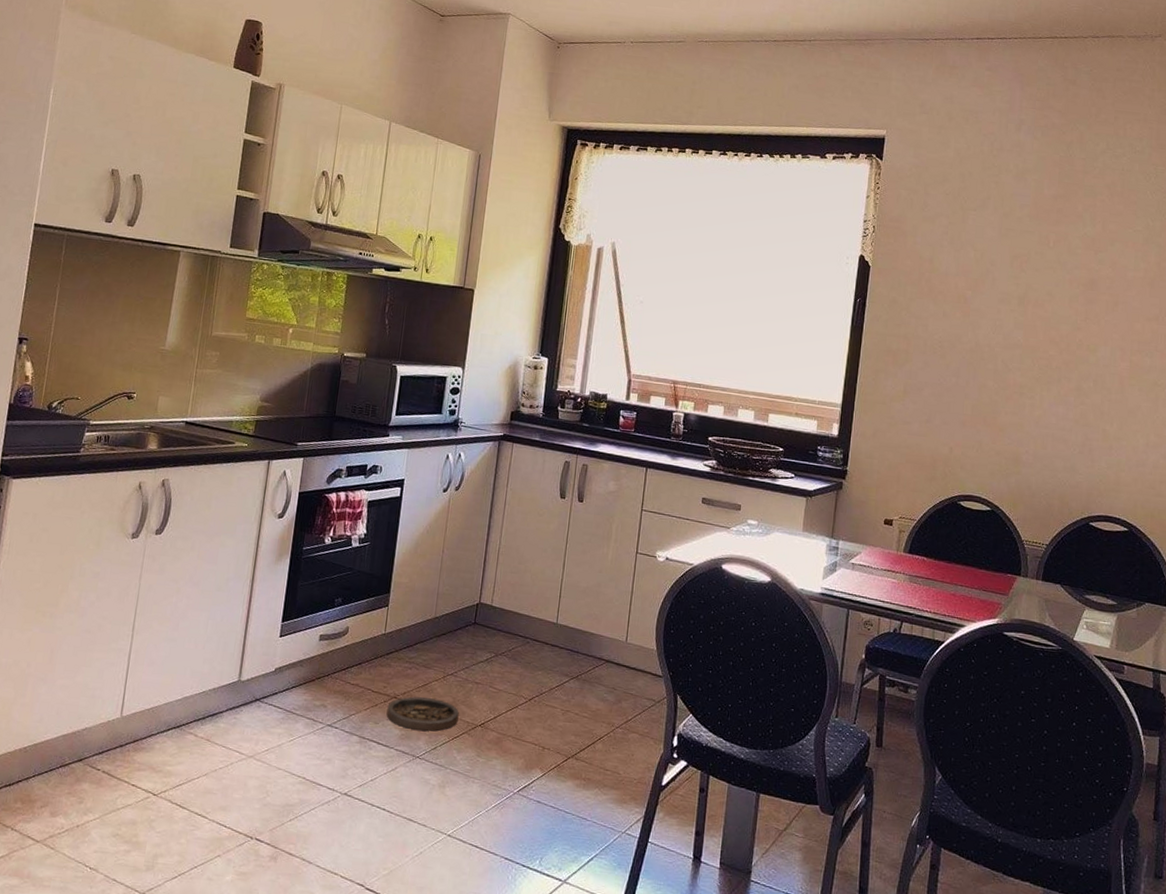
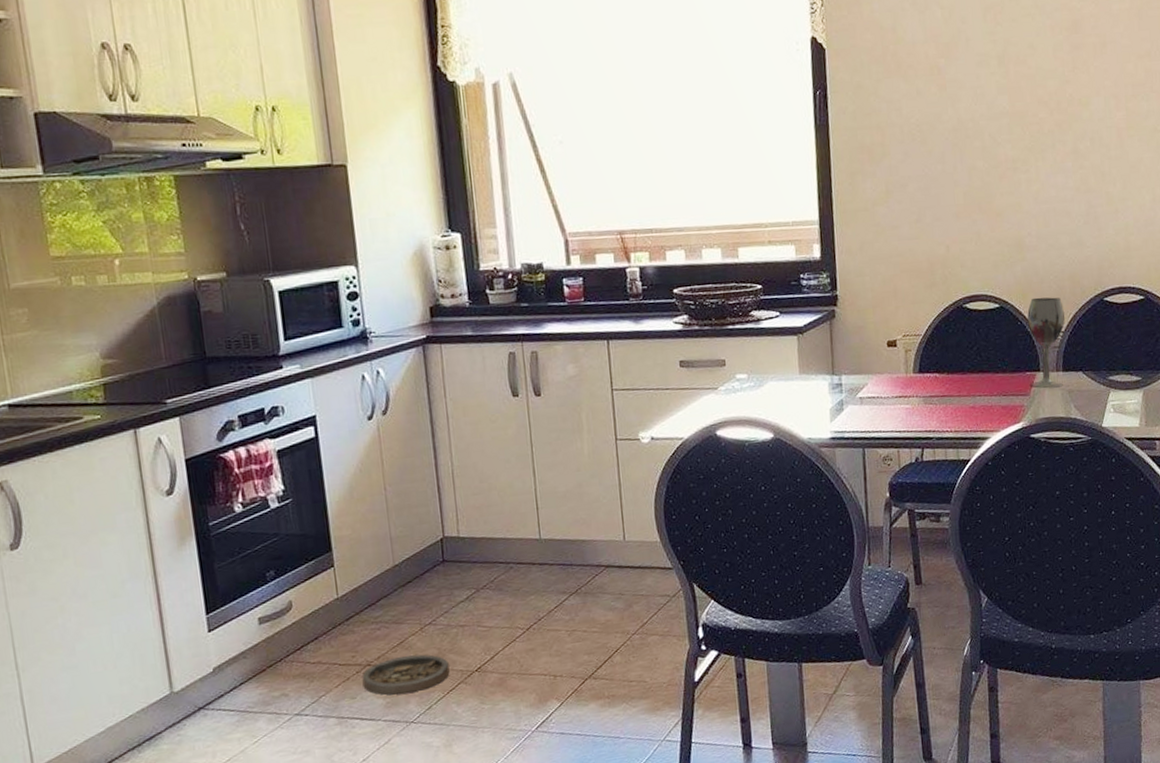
wine glass: none [1009,508,1051,595] -> present [1027,297,1065,389]

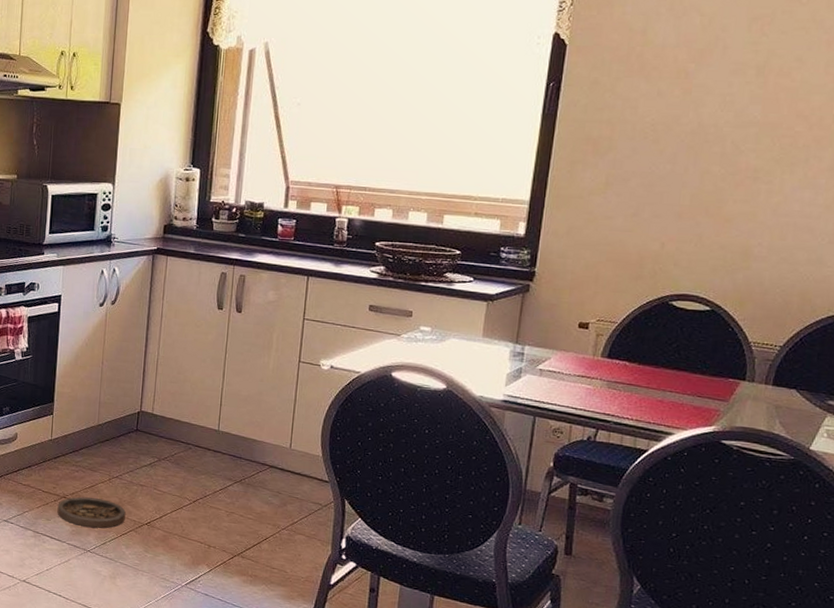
wine glass: present [1027,297,1065,389] -> none [730,307,787,401]

